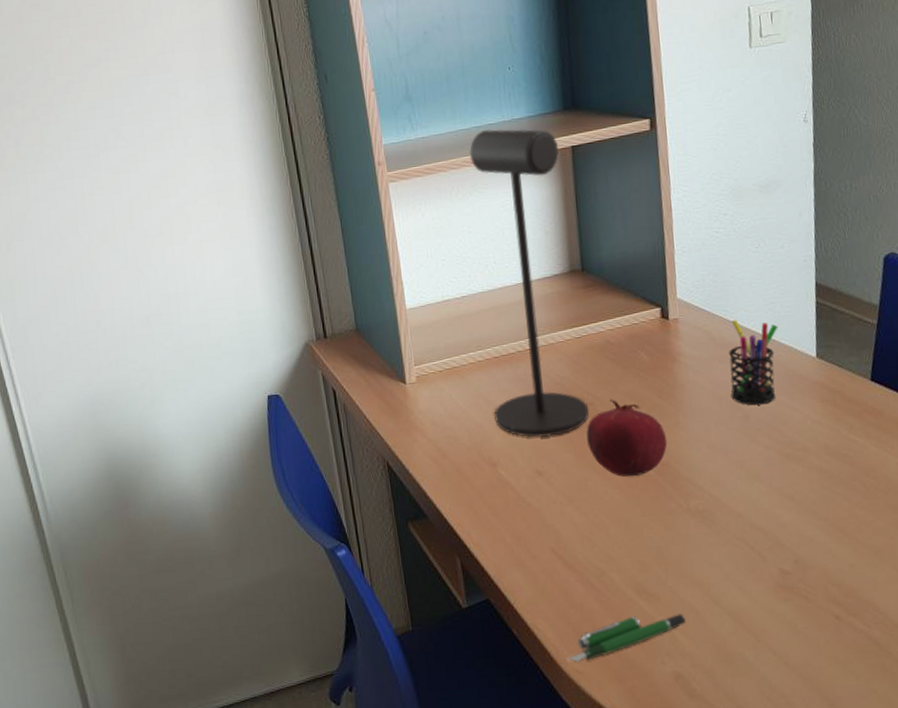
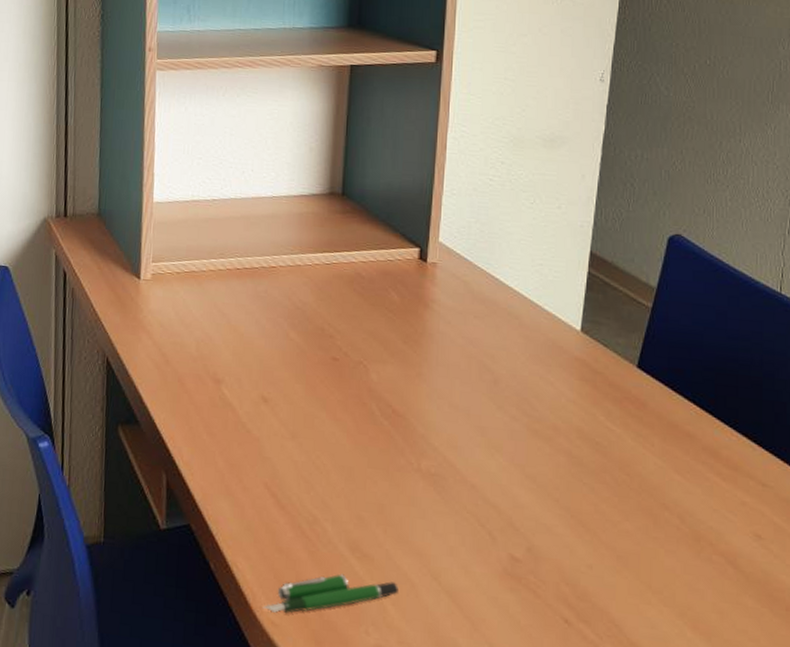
desk lamp: present [469,129,589,438] -> none [225,34,337,363]
fruit: present [586,399,668,477] -> none [321,335,407,423]
pen holder: present [729,319,778,406] -> none [482,274,543,372]

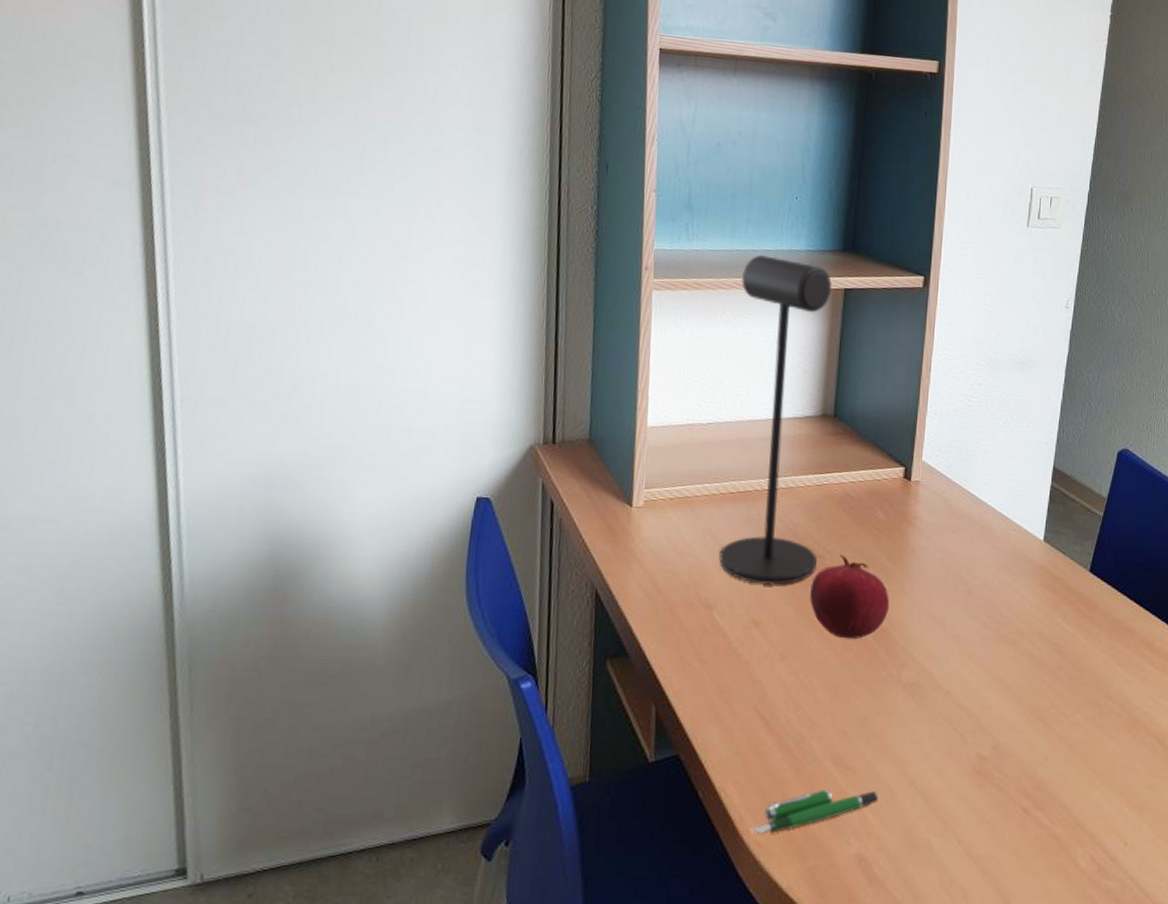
desk lamp: none [225,34,337,363] -> present [718,255,832,585]
fruit: none [321,335,407,423] -> present [810,554,890,639]

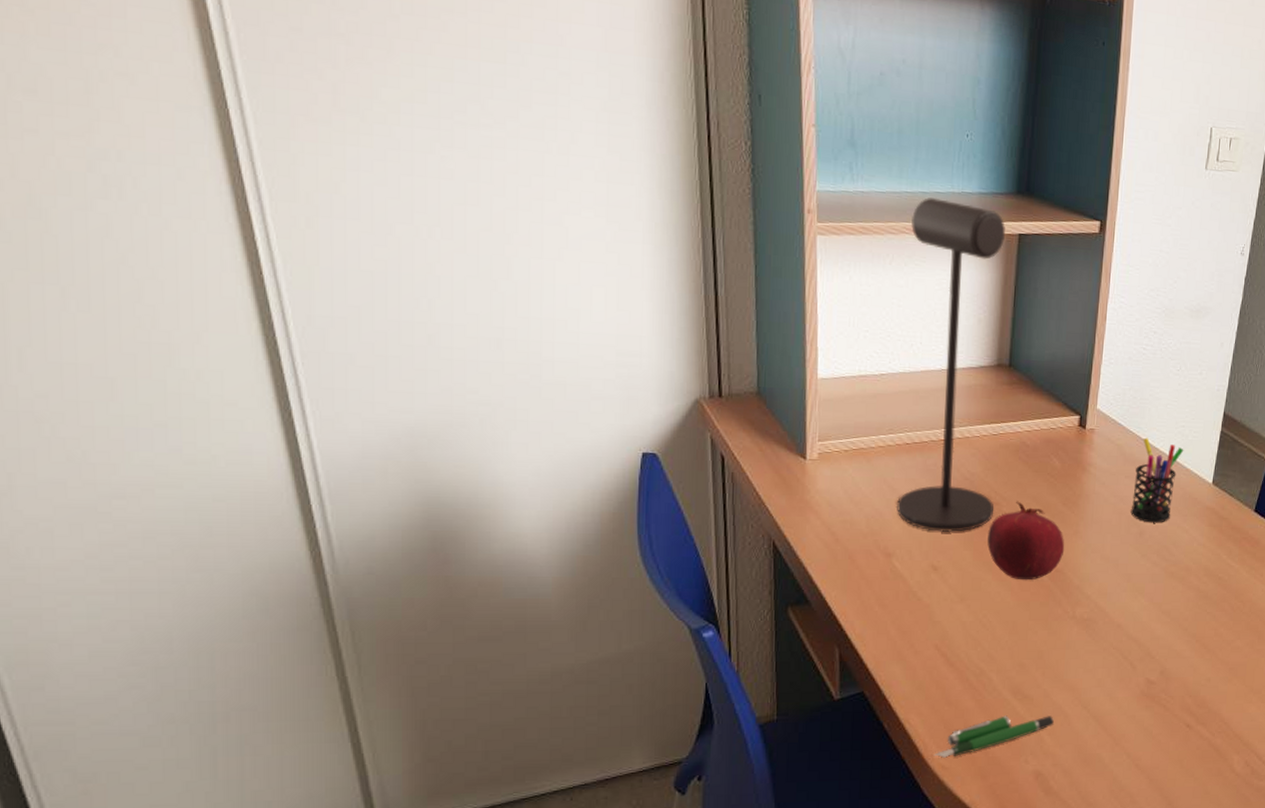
pen holder: none [958,490,1013,582] -> present [1130,437,1184,523]

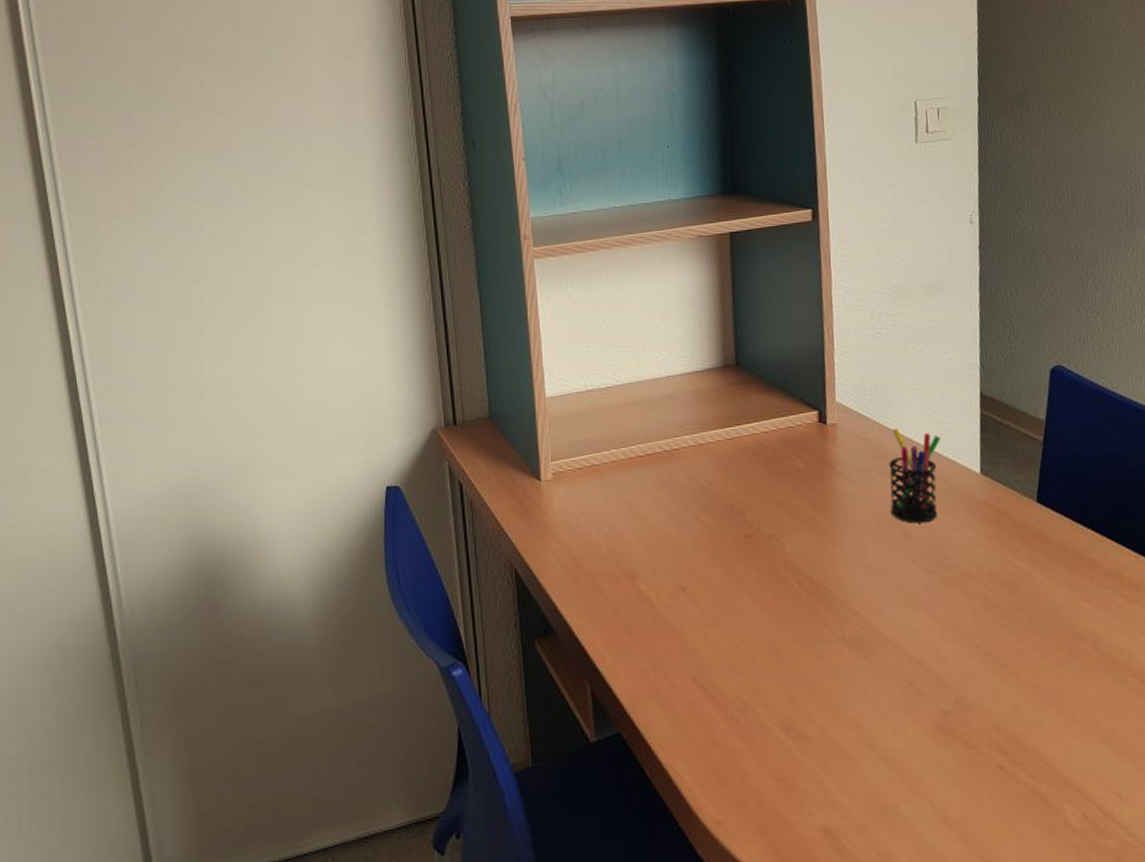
desk lamp: present [896,197,1005,532] -> none [621,209,738,548]
pen: present [933,715,1054,758] -> none [704,757,837,811]
fruit: present [987,501,1065,581] -> none [735,509,822,598]

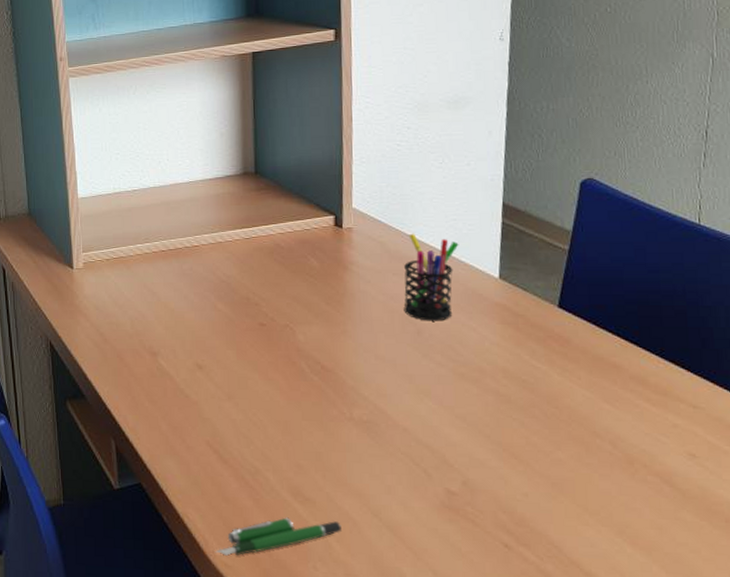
pen: none [704,757,837,811] -> present [215,517,342,556]

